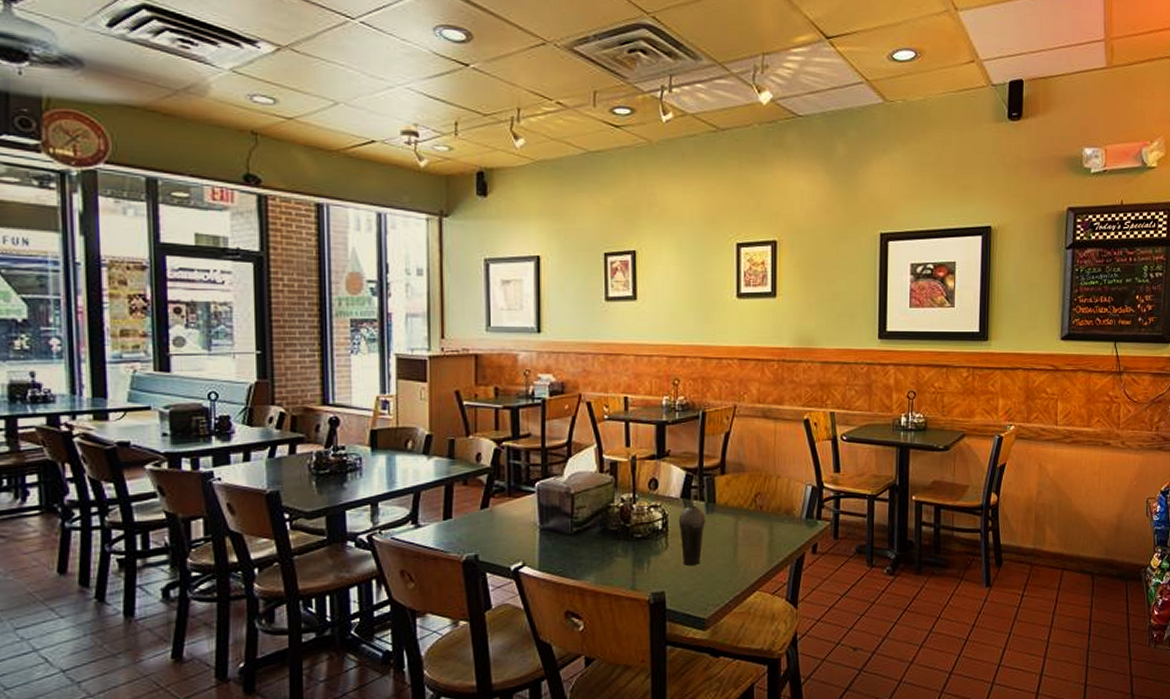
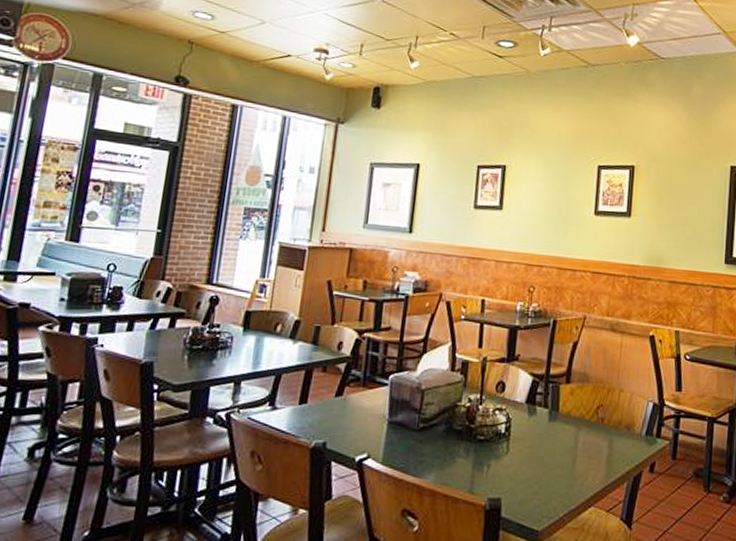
beverage cup: present [678,490,706,565] -> none [521,396,548,473]

